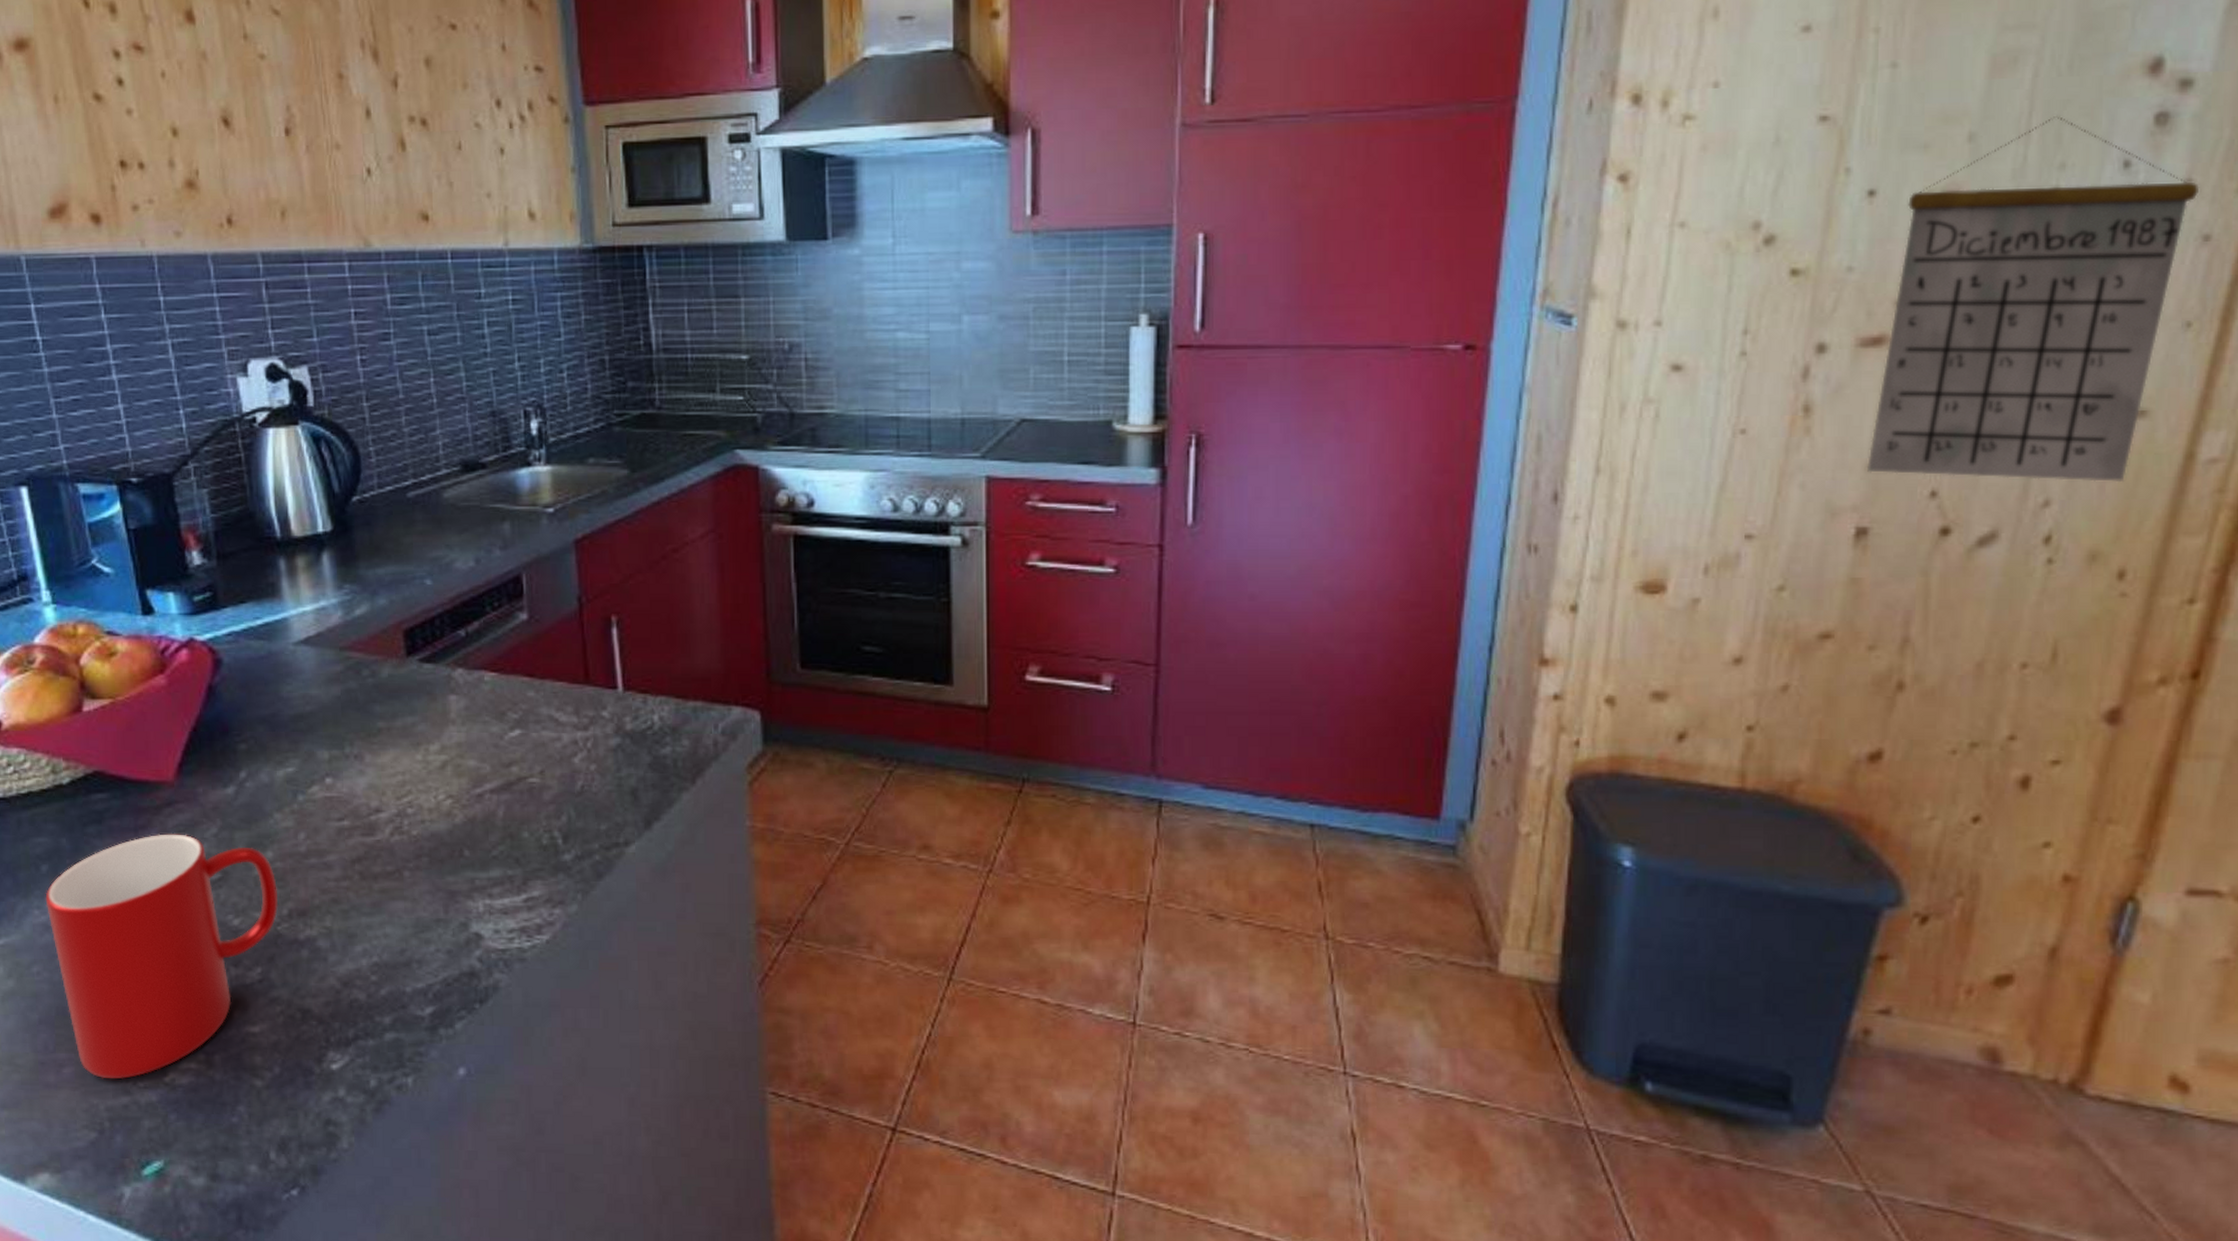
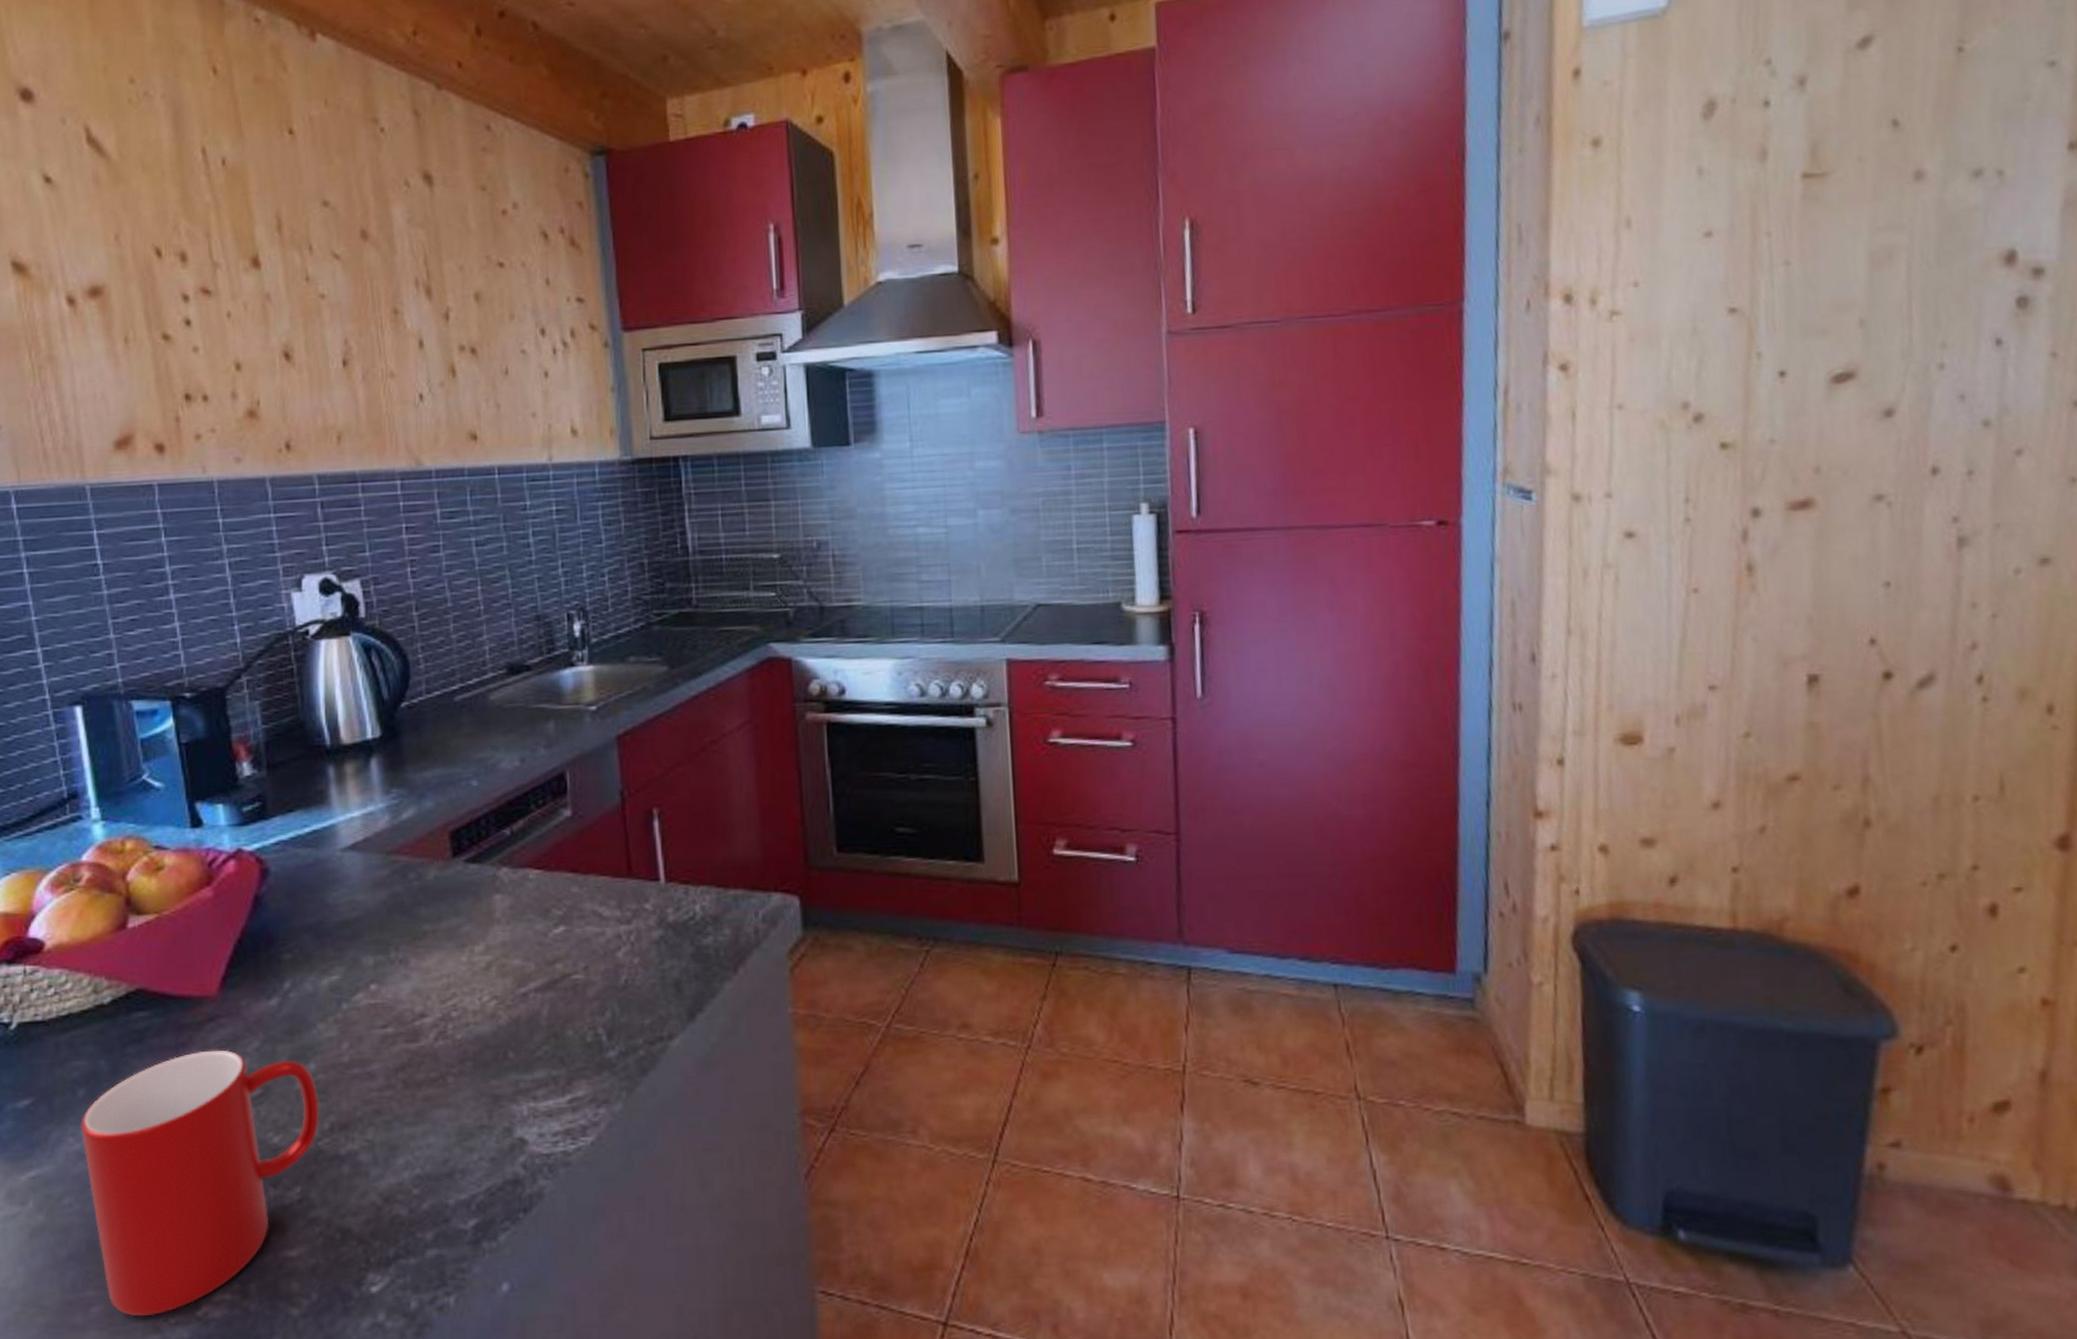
calendar: present [1866,116,2200,482] -> none [1809,303,2064,625]

